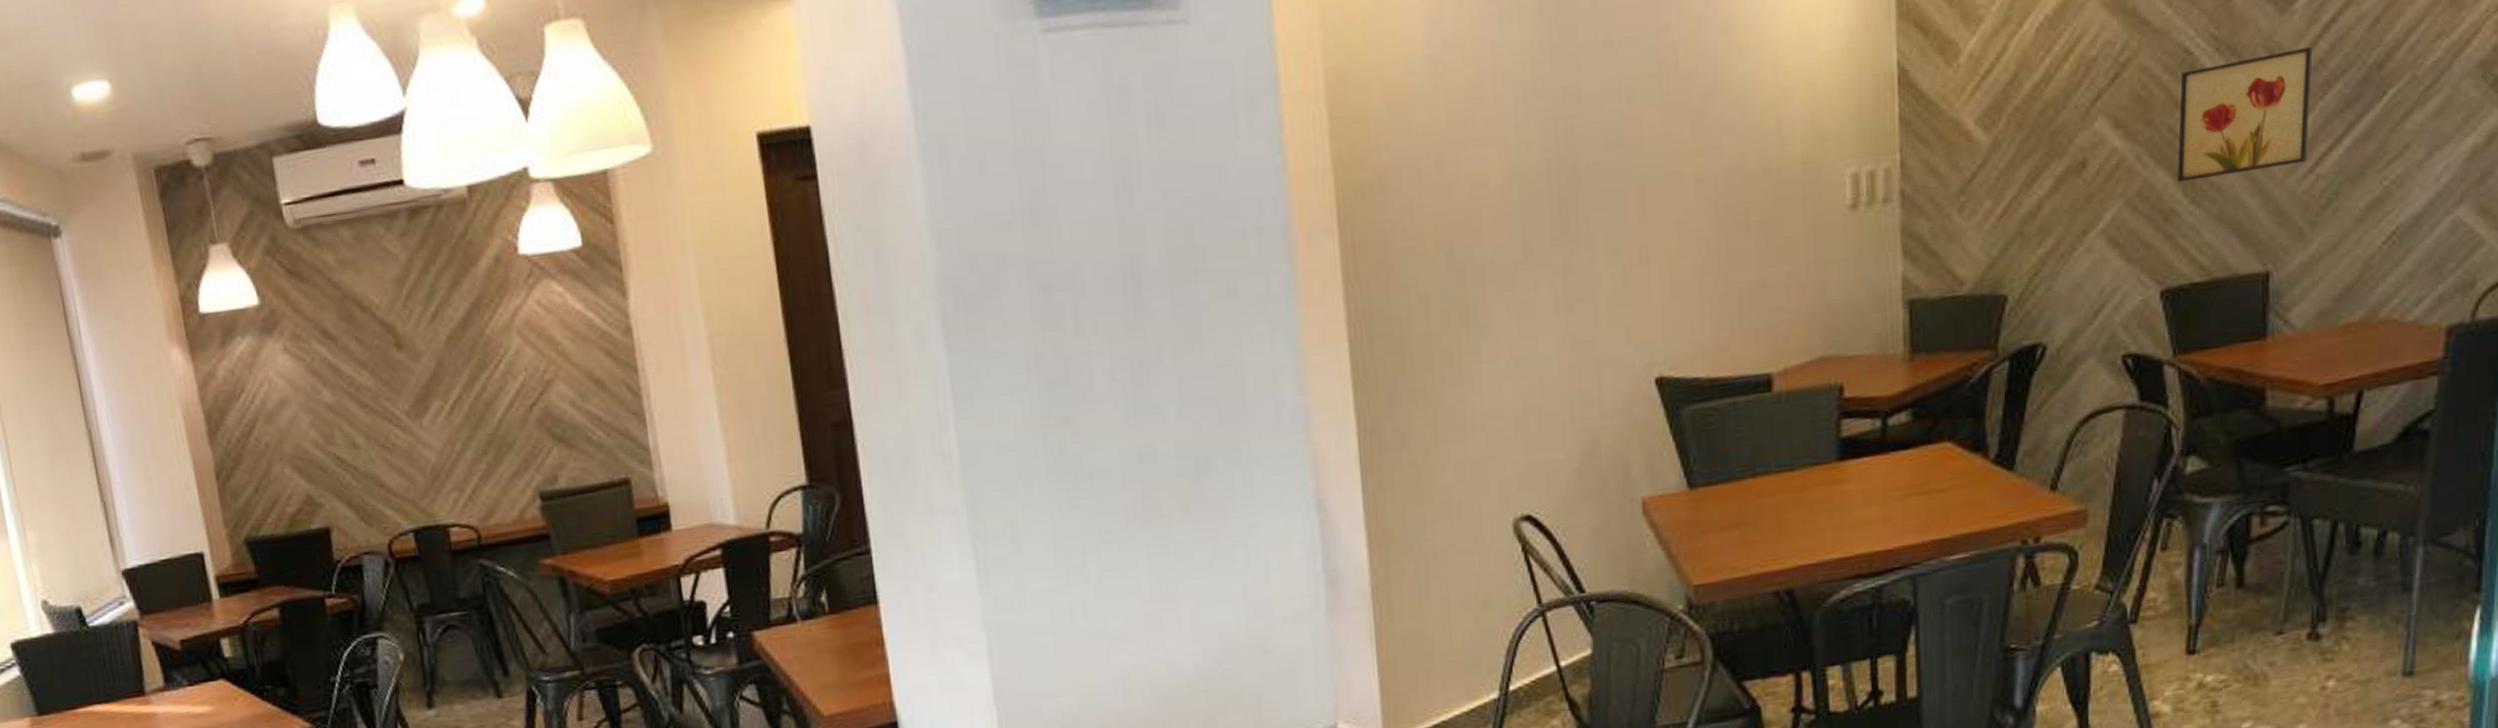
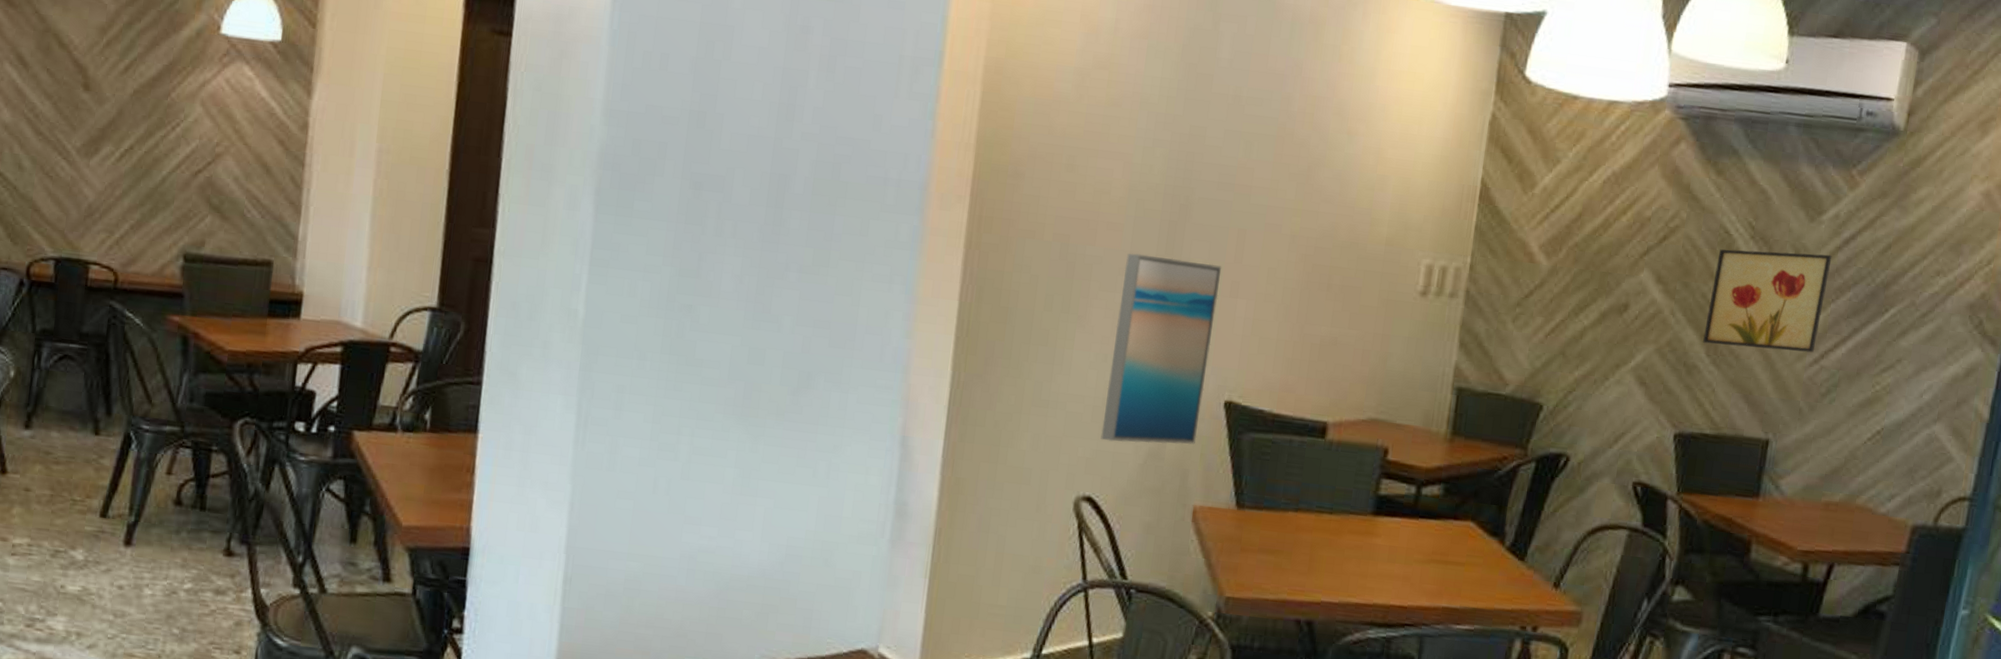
wall art: none [1519,233,1632,452] -> present [1101,253,1222,445]

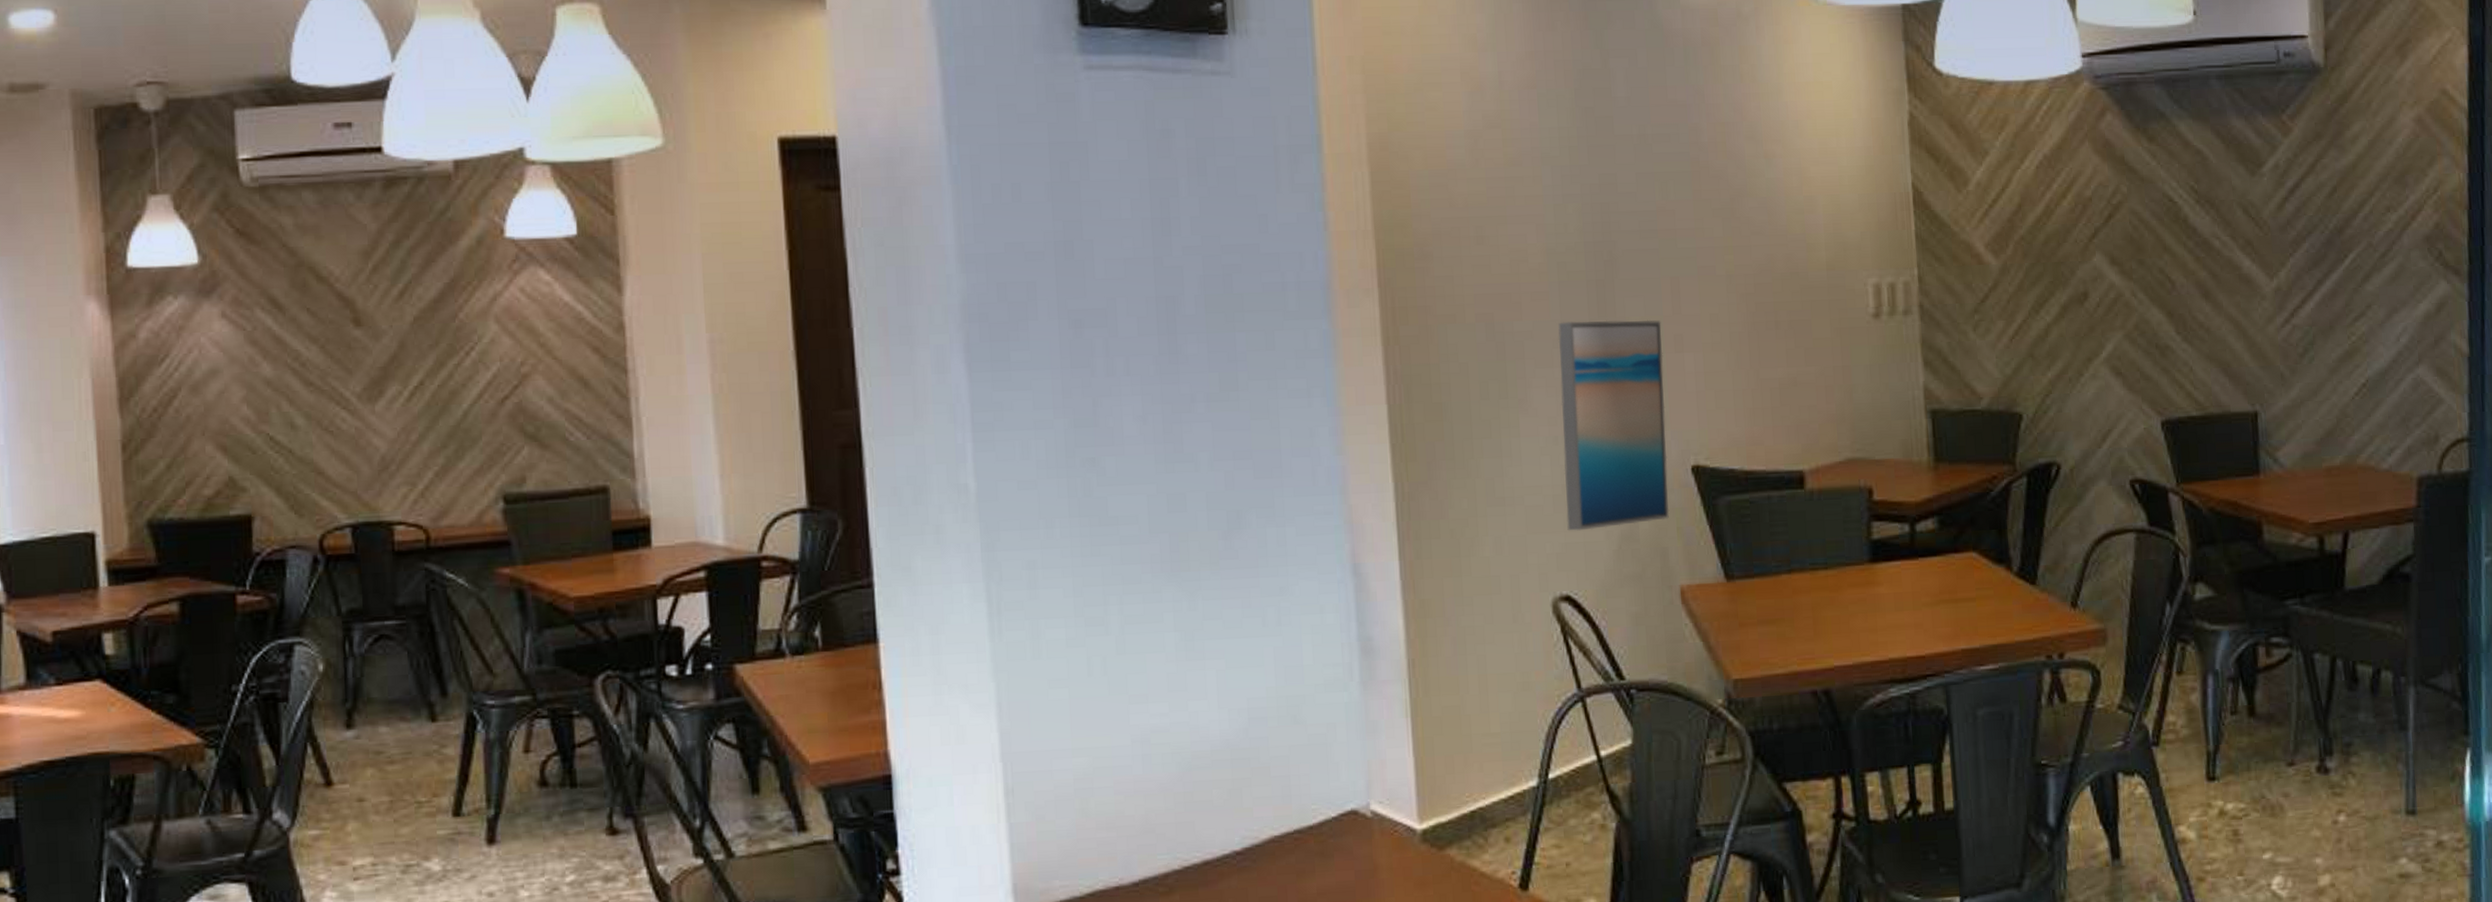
wall art: present [1703,249,1832,353] -> none [2167,207,2283,321]

